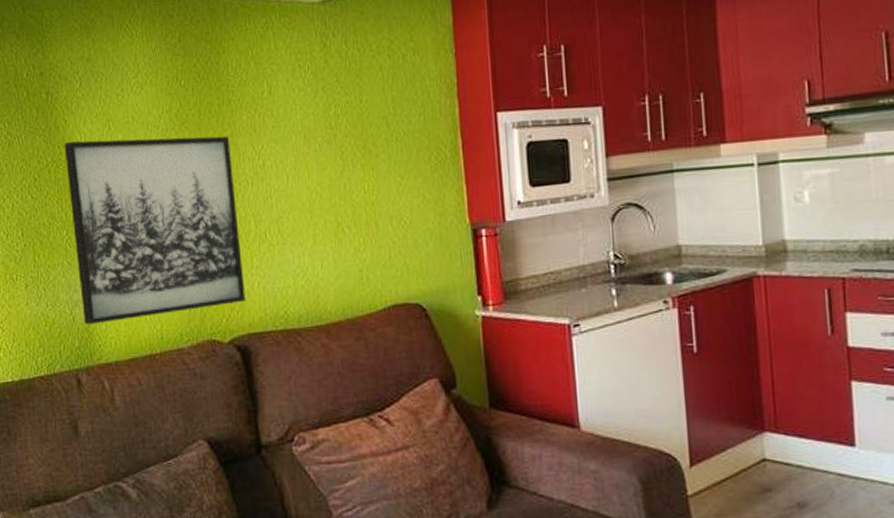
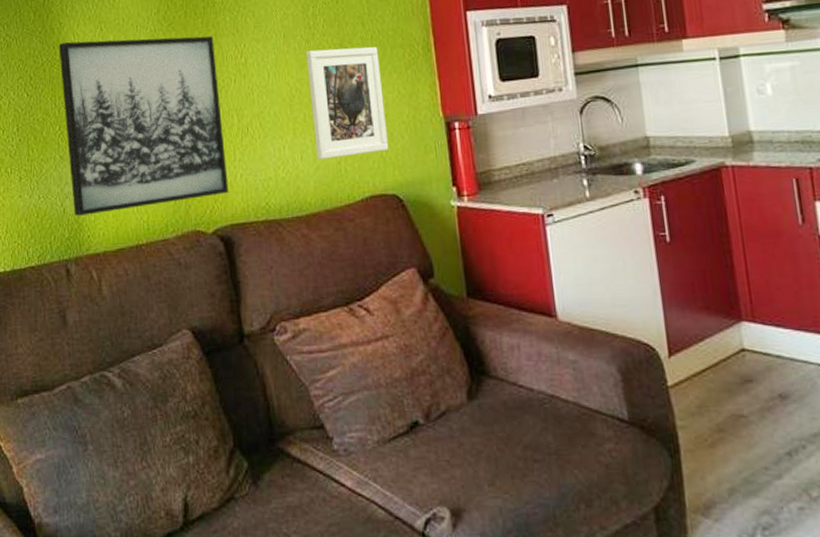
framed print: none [327,149,413,267] -> present [305,47,389,159]

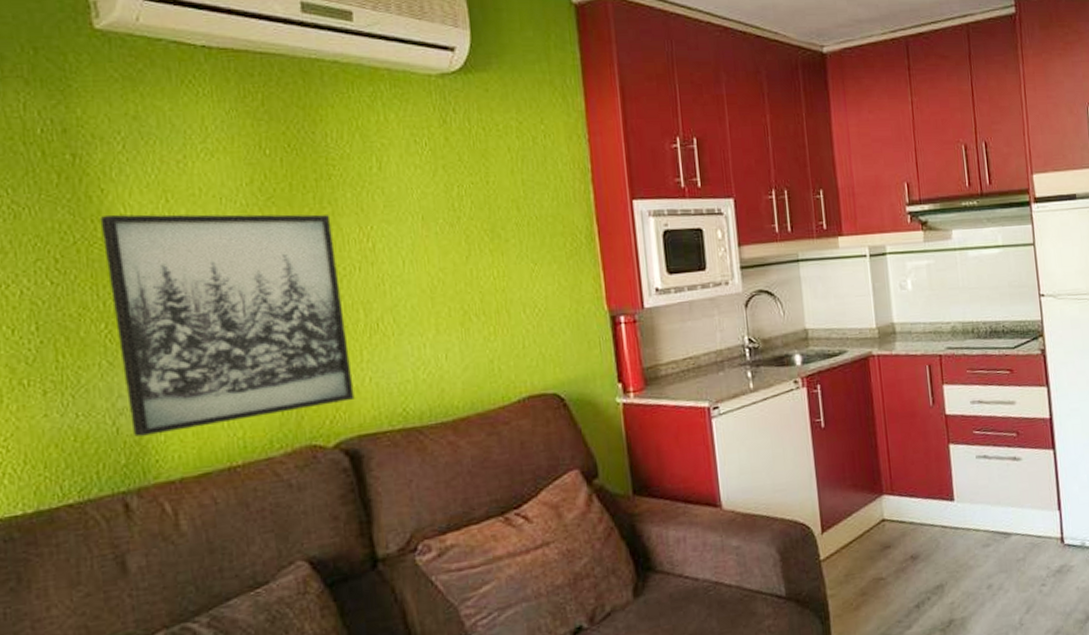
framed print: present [305,47,389,159] -> none [449,234,549,358]

